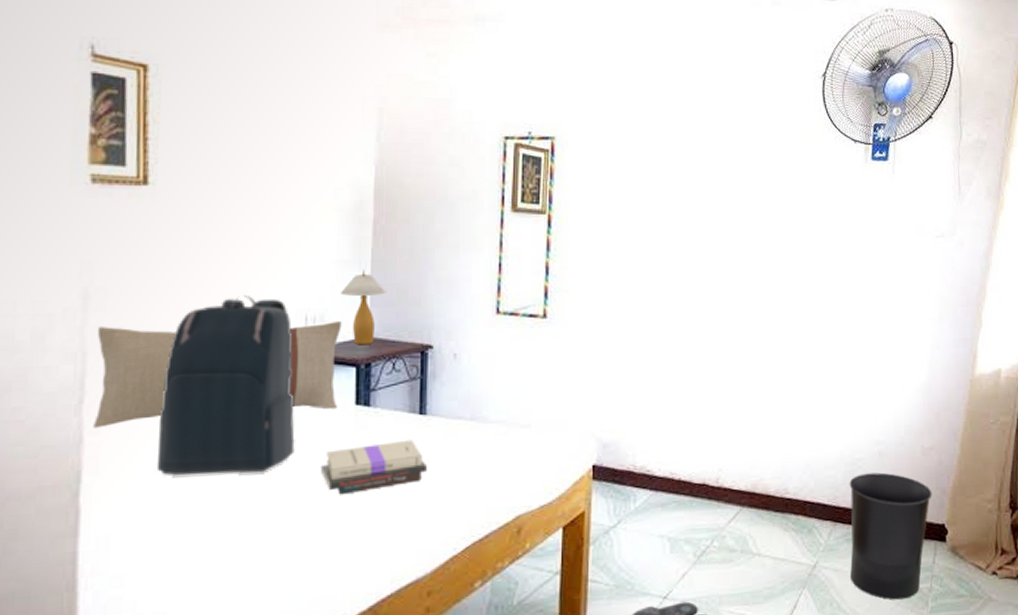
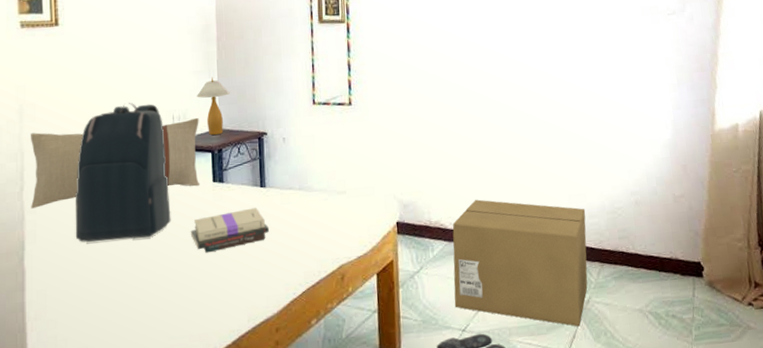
box: none [656,442,821,596] -> present [452,199,588,327]
waste bin: present [849,472,932,600] -> none [611,218,687,330]

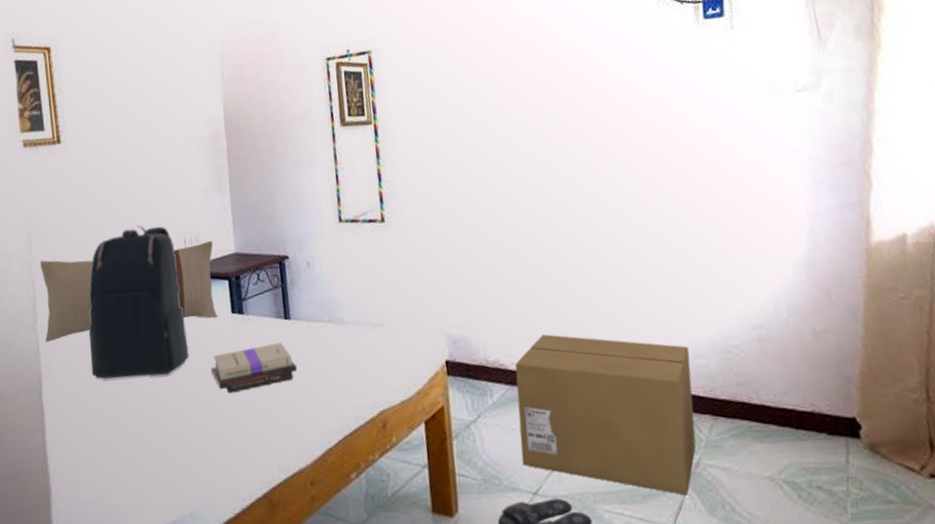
table lamp: present [197,76,230,136] -> none [209,193,245,261]

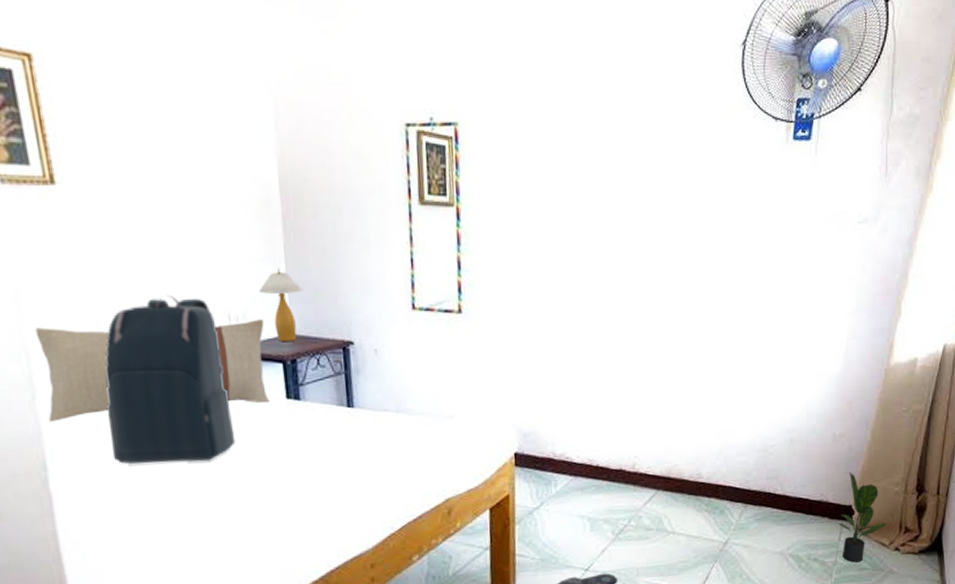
table lamp: none [209,193,245,261] -> present [259,266,303,342]
books: present [210,342,297,394] -> none [261,431,360,481]
box: present [515,334,697,496] -> none [577,431,734,568]
potted plant: none [840,375,911,493] -> present [837,472,887,563]

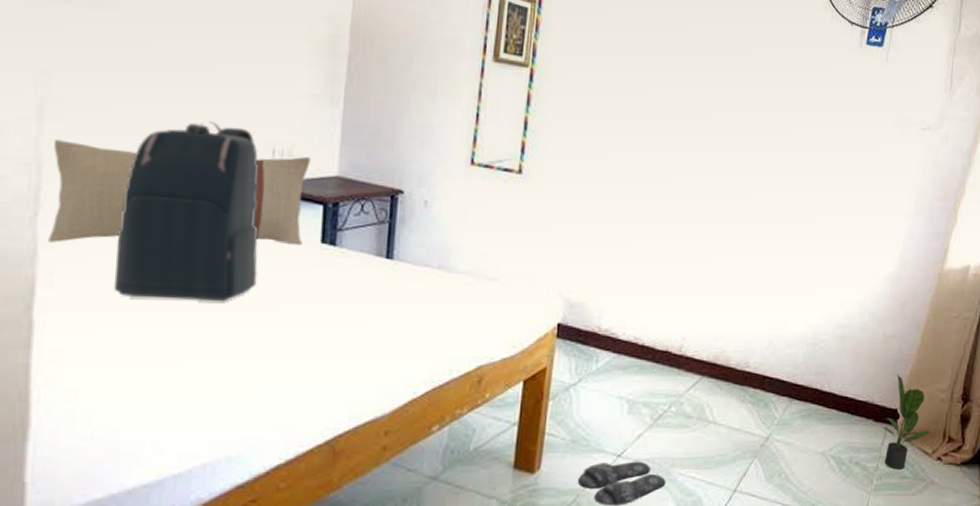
table lamp: present [259,266,303,342] -> none [311,105,359,184]

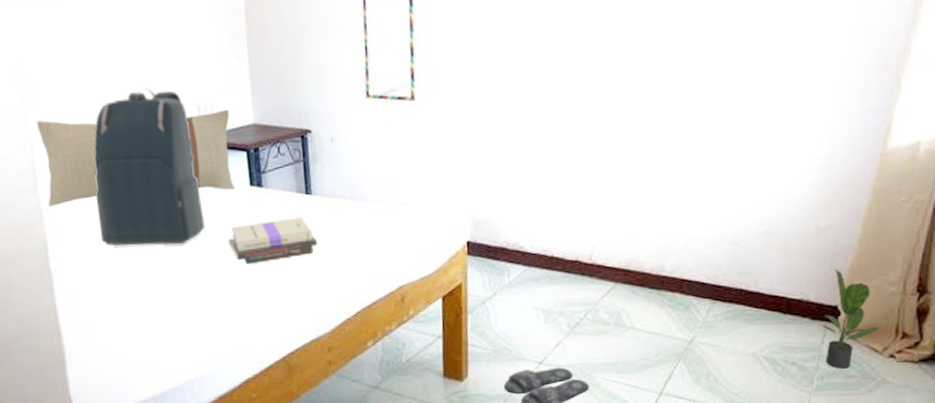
books: none [282,282,391,331] -> present [227,217,317,265]

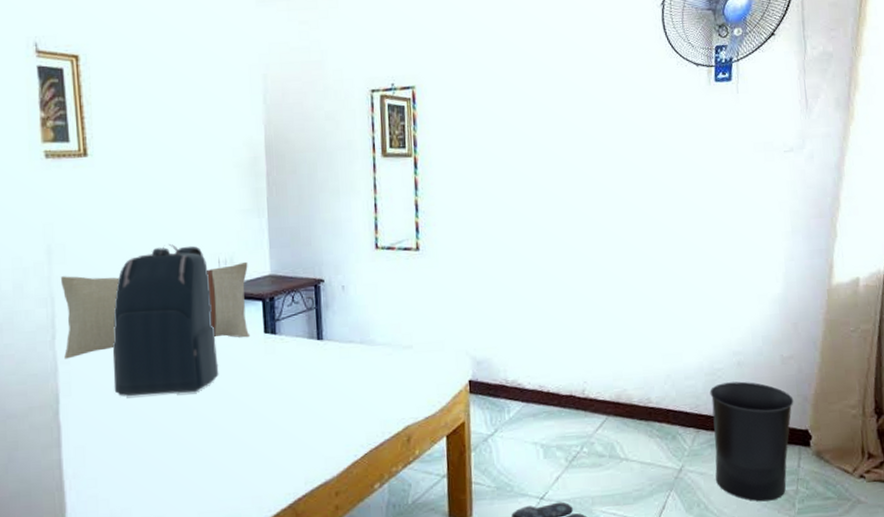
books: present [227,217,317,265] -> none [240,362,327,411]
waste bin: none [729,252,825,377] -> present [709,381,794,502]
potted plant: present [820,268,880,369] -> none [795,394,848,491]

